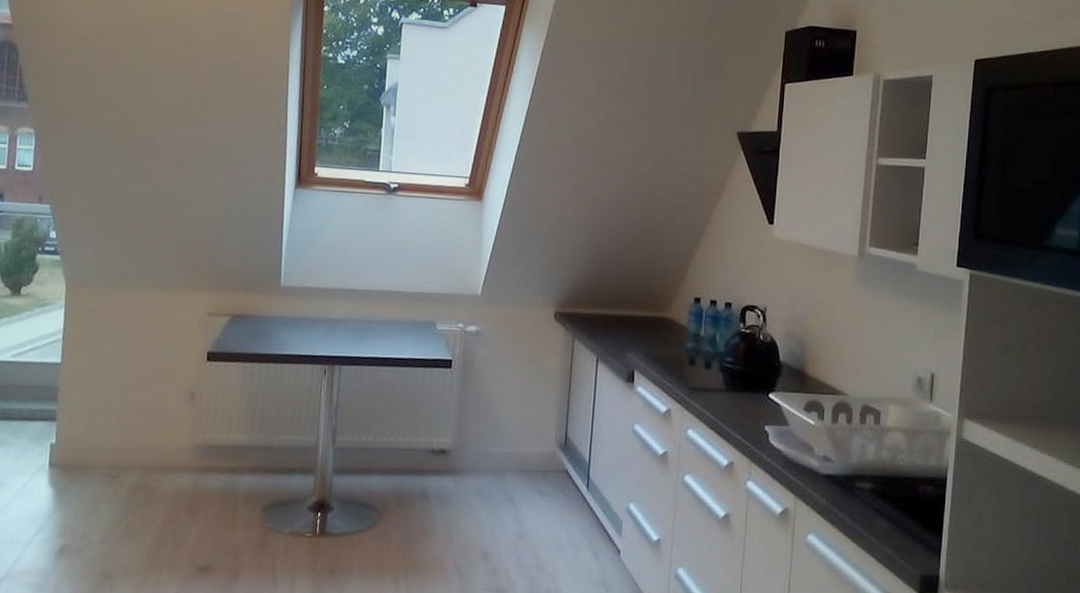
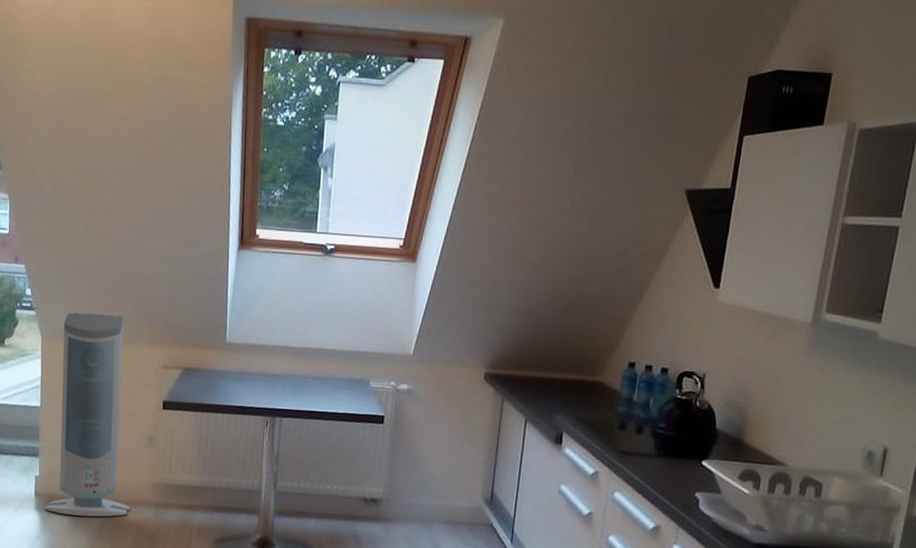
air purifier: none [60,254,166,489] -> present [44,310,130,517]

